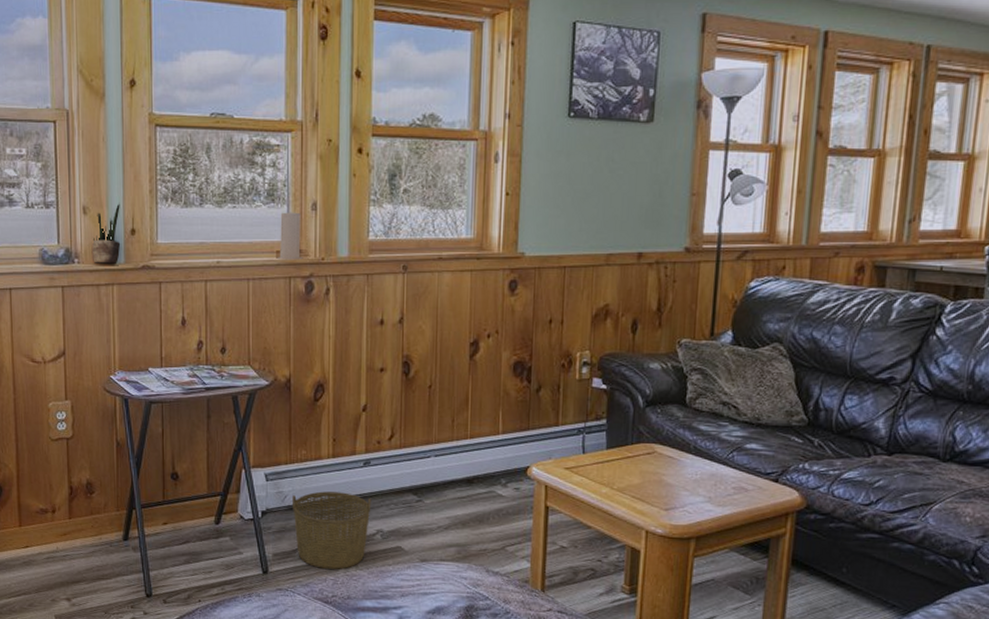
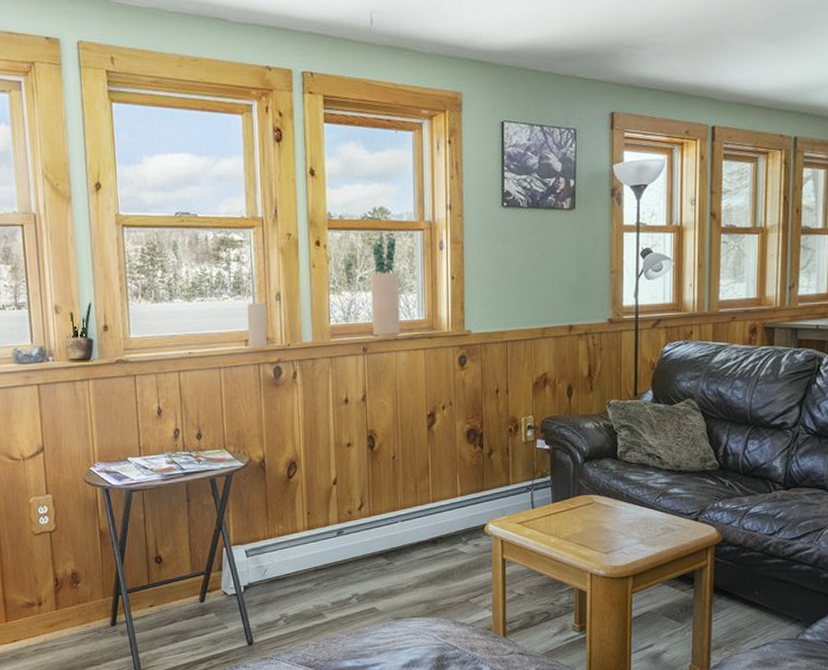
basket: present [291,491,371,569] -> none [271,561,346,635]
vase: none [414,136,447,255] -> present [370,227,400,337]

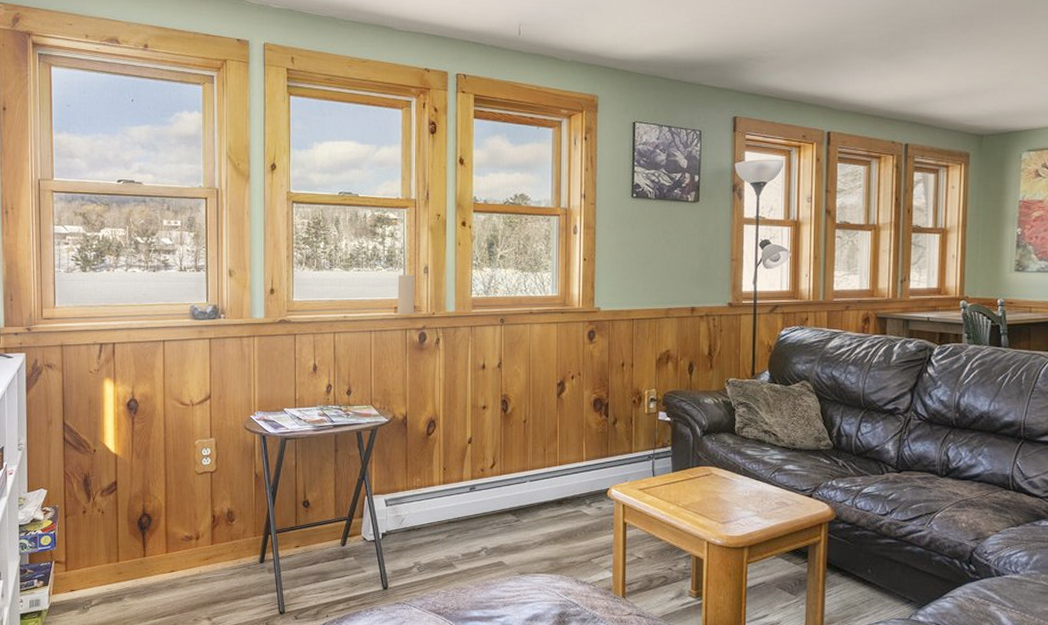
potted plant: present [64,301,94,362] -> none [236,267,261,320]
vase: present [370,227,400,337] -> none [509,212,536,310]

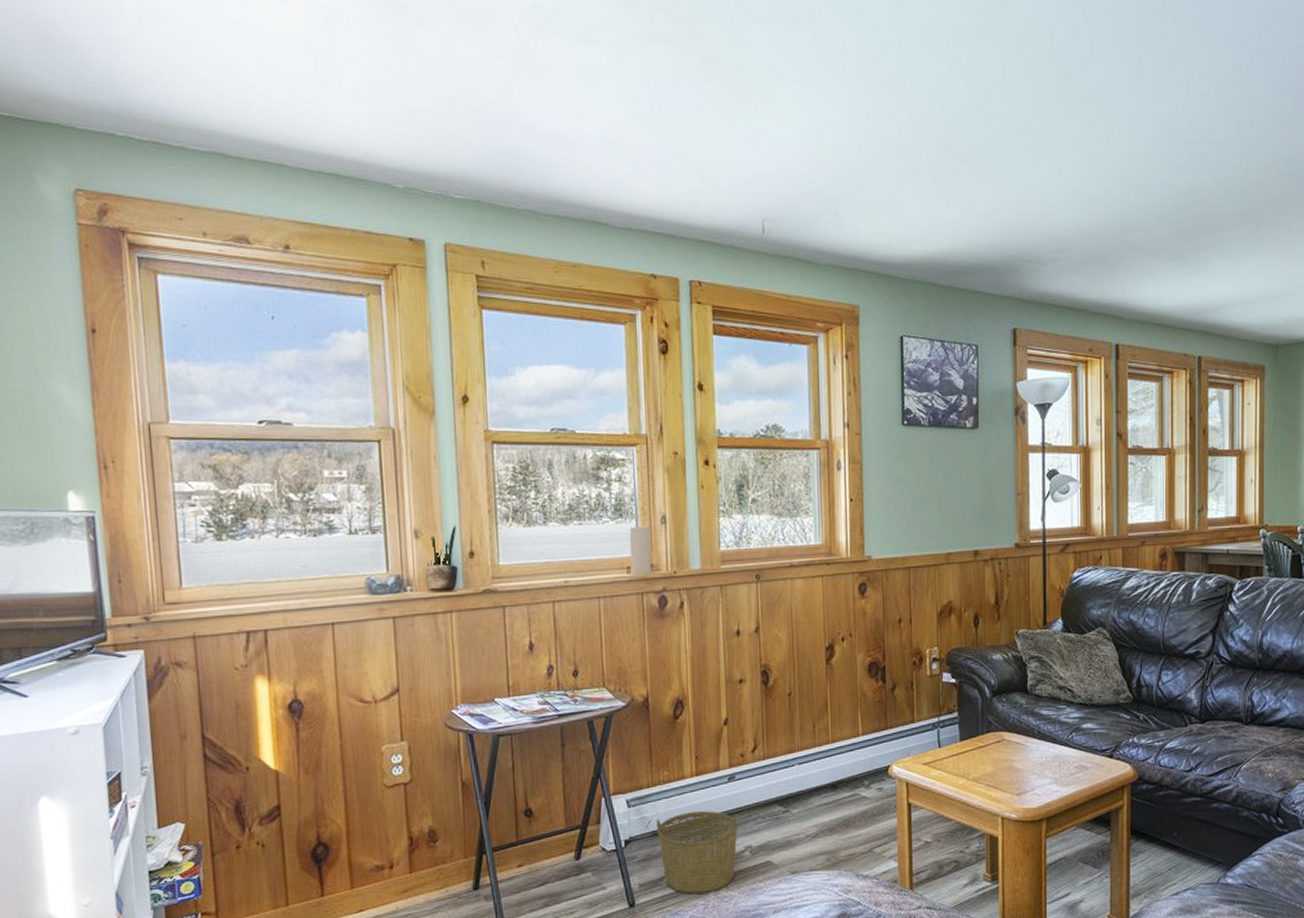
potted plant: none [236,267,261,320] -> present [425,525,458,592]
basket: none [408,514,477,583] -> present [655,811,739,894]

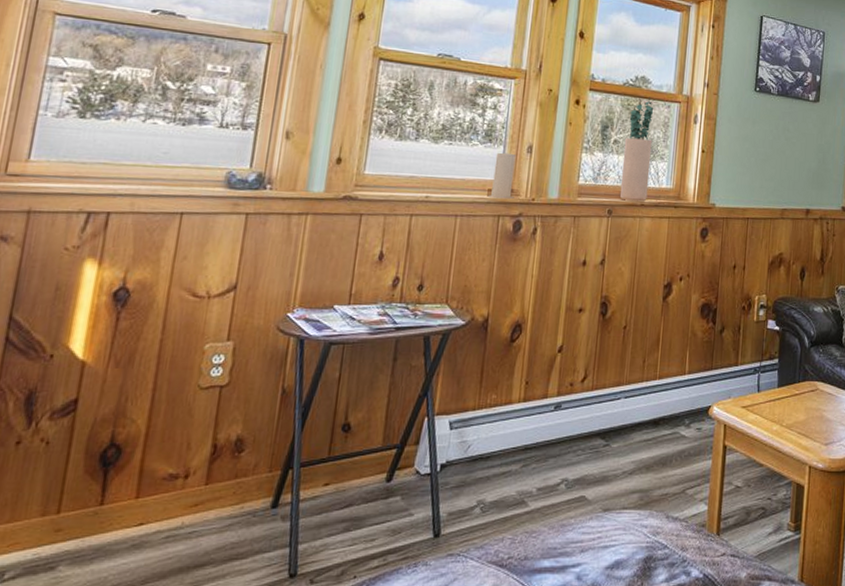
potted plant: present [425,525,458,592] -> none [287,131,329,194]
basket: present [655,811,739,894] -> none [475,439,559,526]
vase: none [763,446,796,563] -> present [619,96,654,202]

